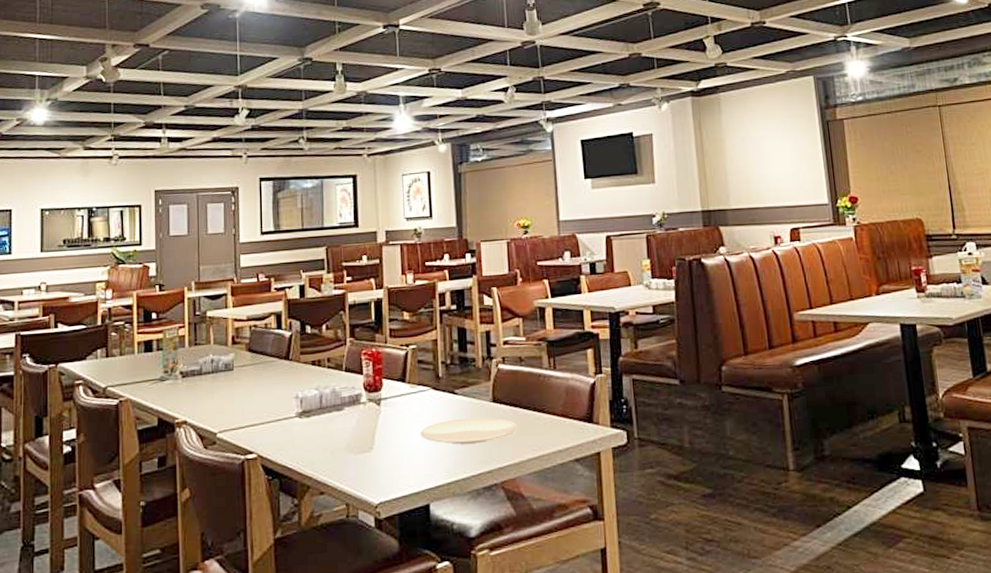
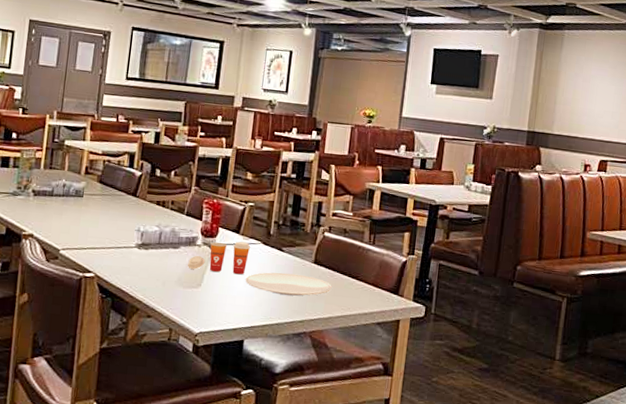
beverage cup: none [355,391,420,431] -> present [188,241,251,275]

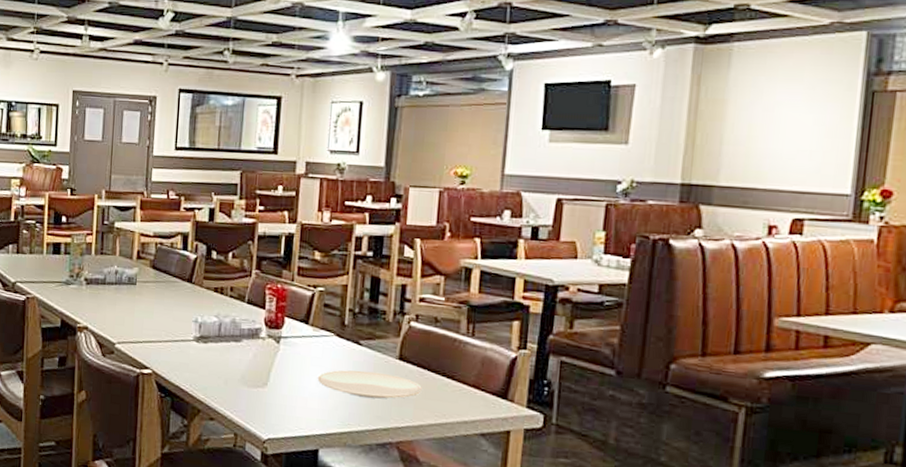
beverage cup: present [188,241,251,275] -> none [251,333,323,373]

